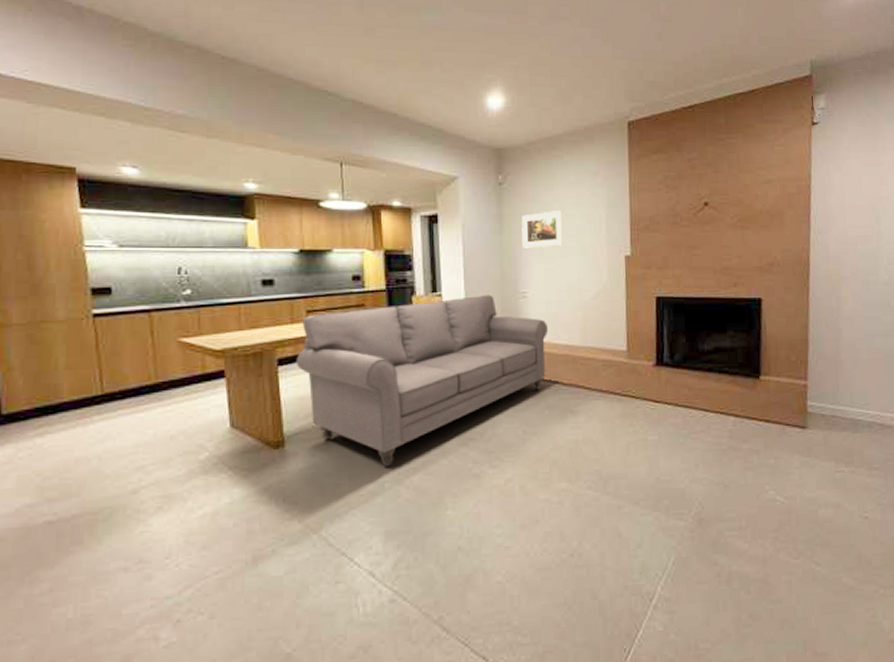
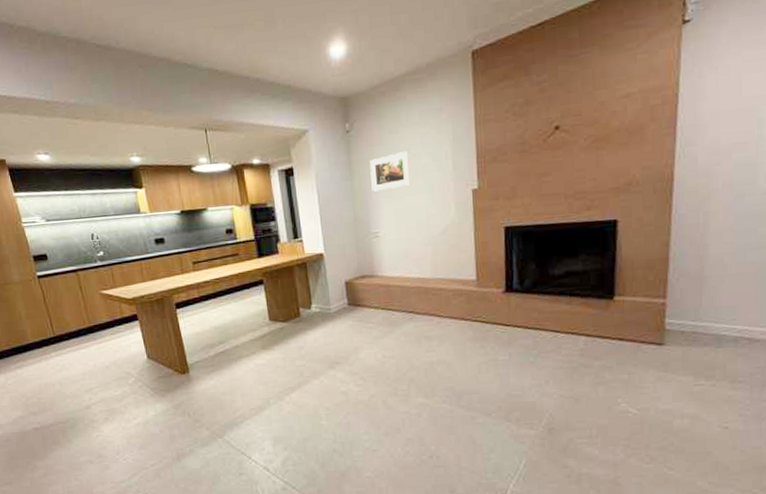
sofa: present [296,295,548,467] -> none [189,237,400,387]

